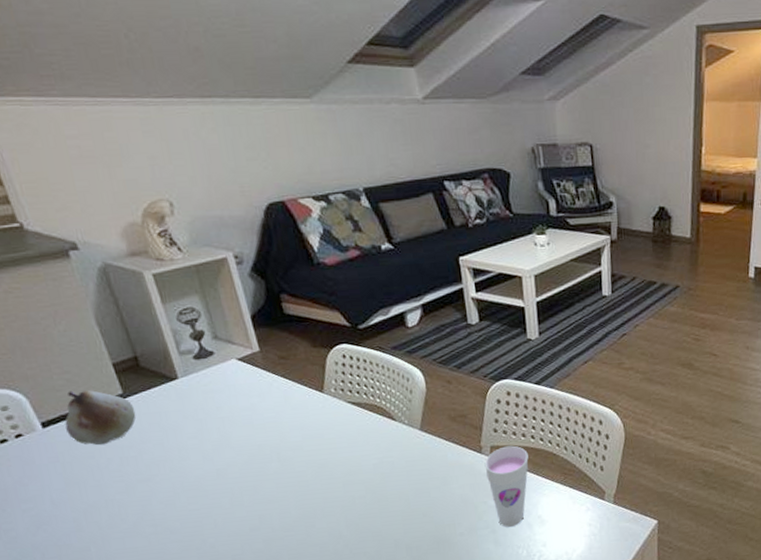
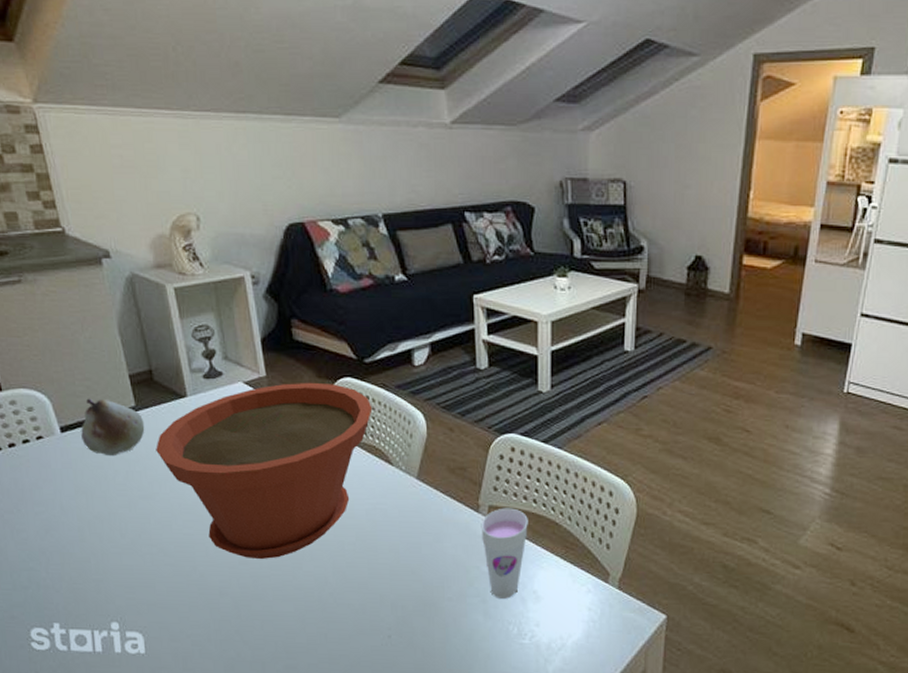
plant pot: none [150,351,371,525] -> present [156,382,373,559]

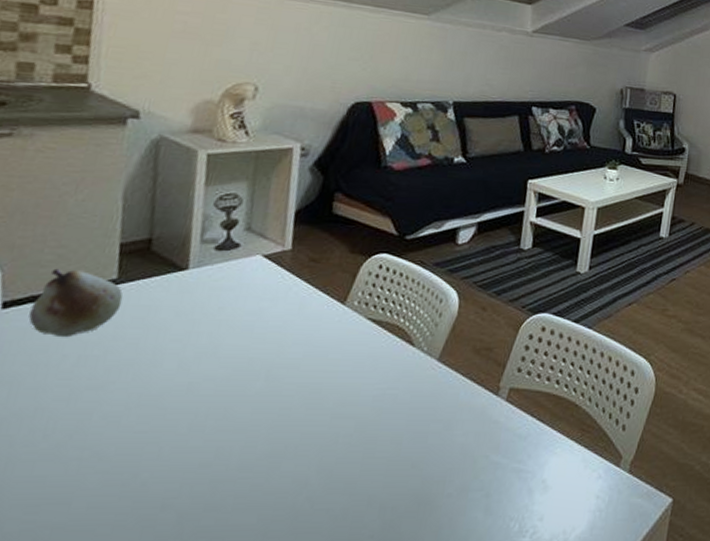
plant pot: present [156,382,373,559] -> none [128,257,405,459]
cup: present [480,508,528,600] -> none [496,390,548,492]

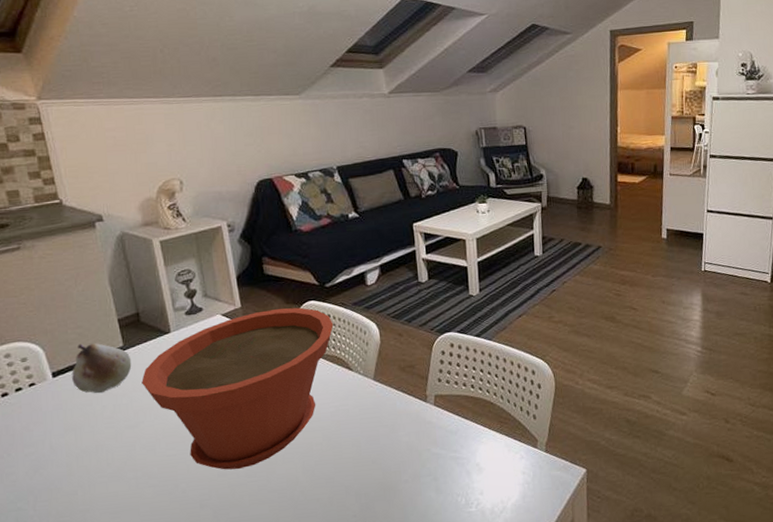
plant pot: none [128,257,405,459] -> present [141,307,334,470]

